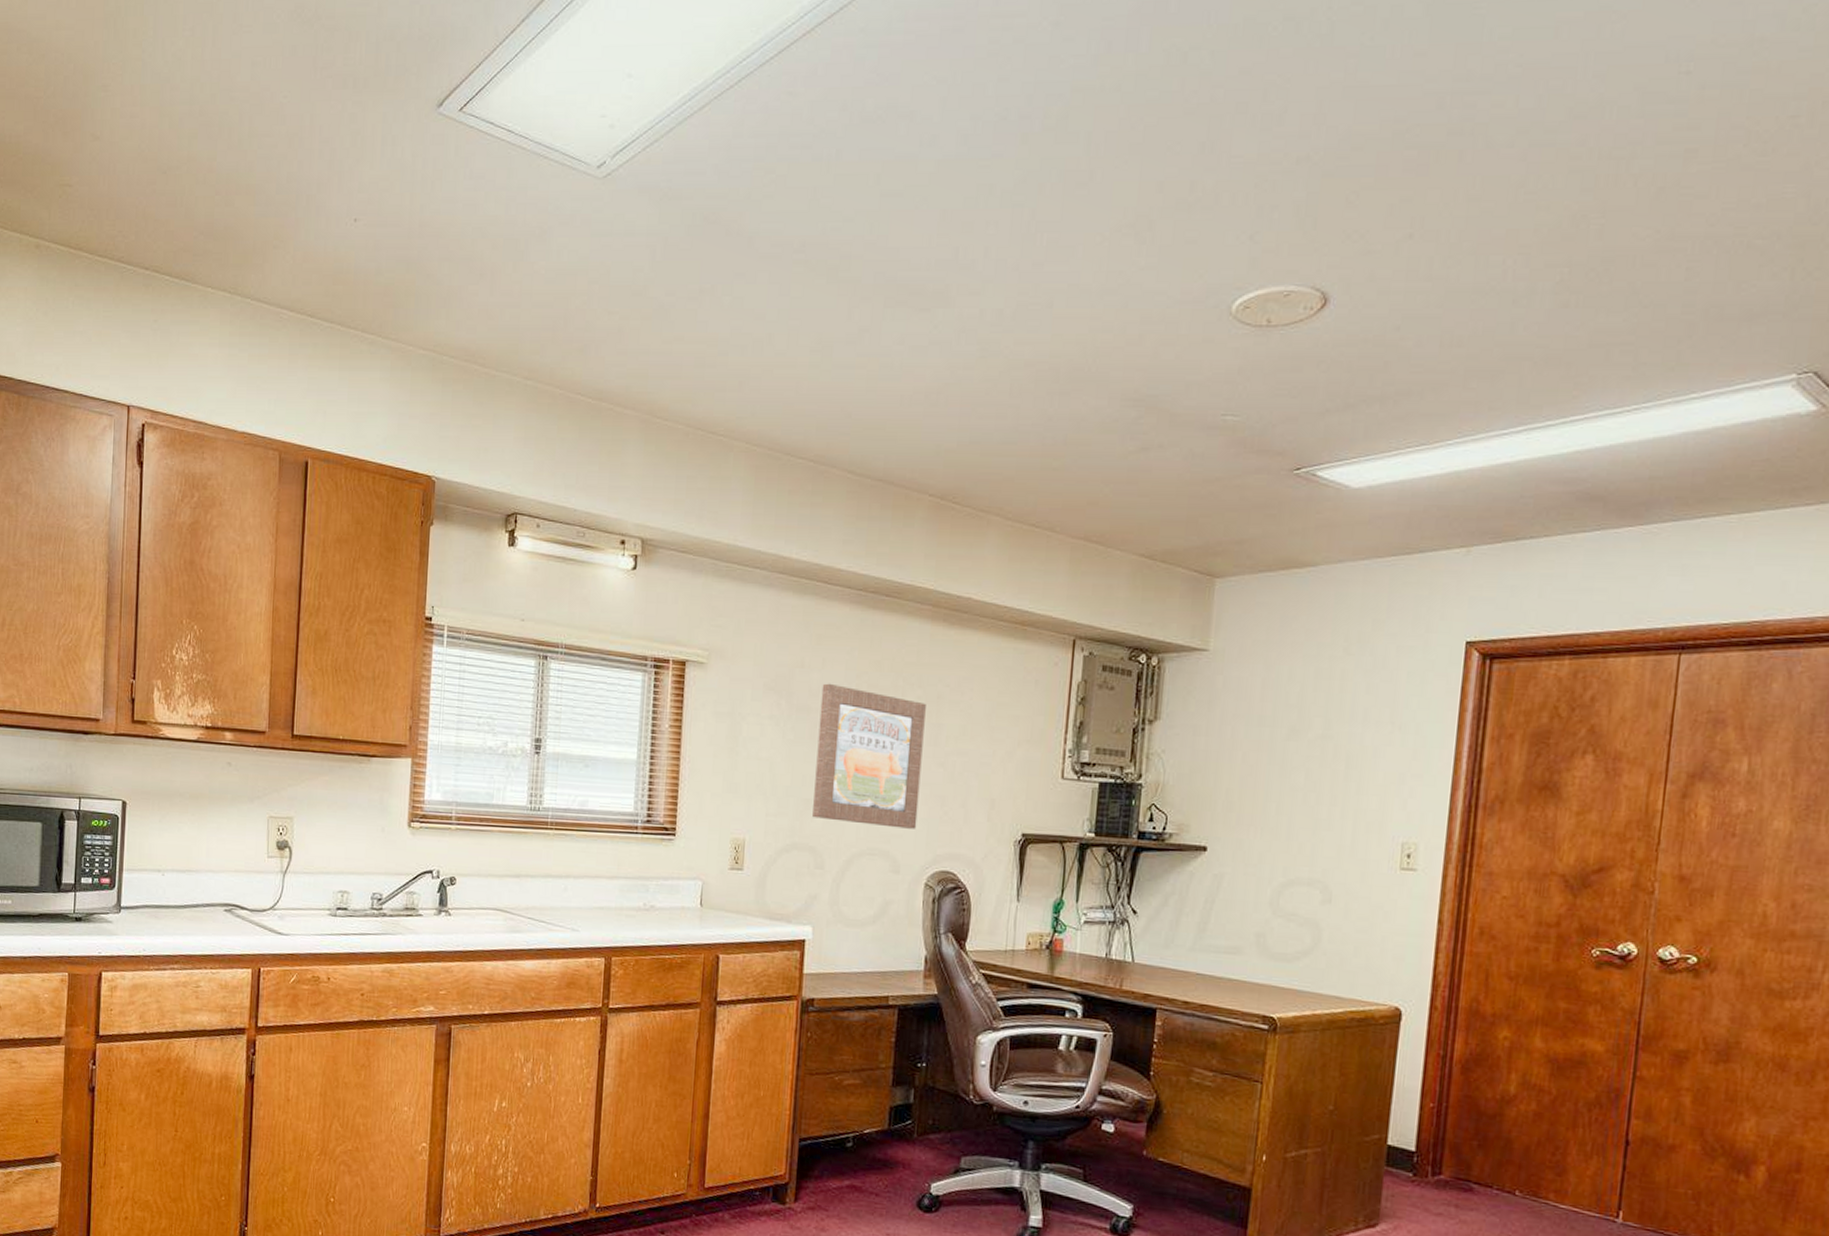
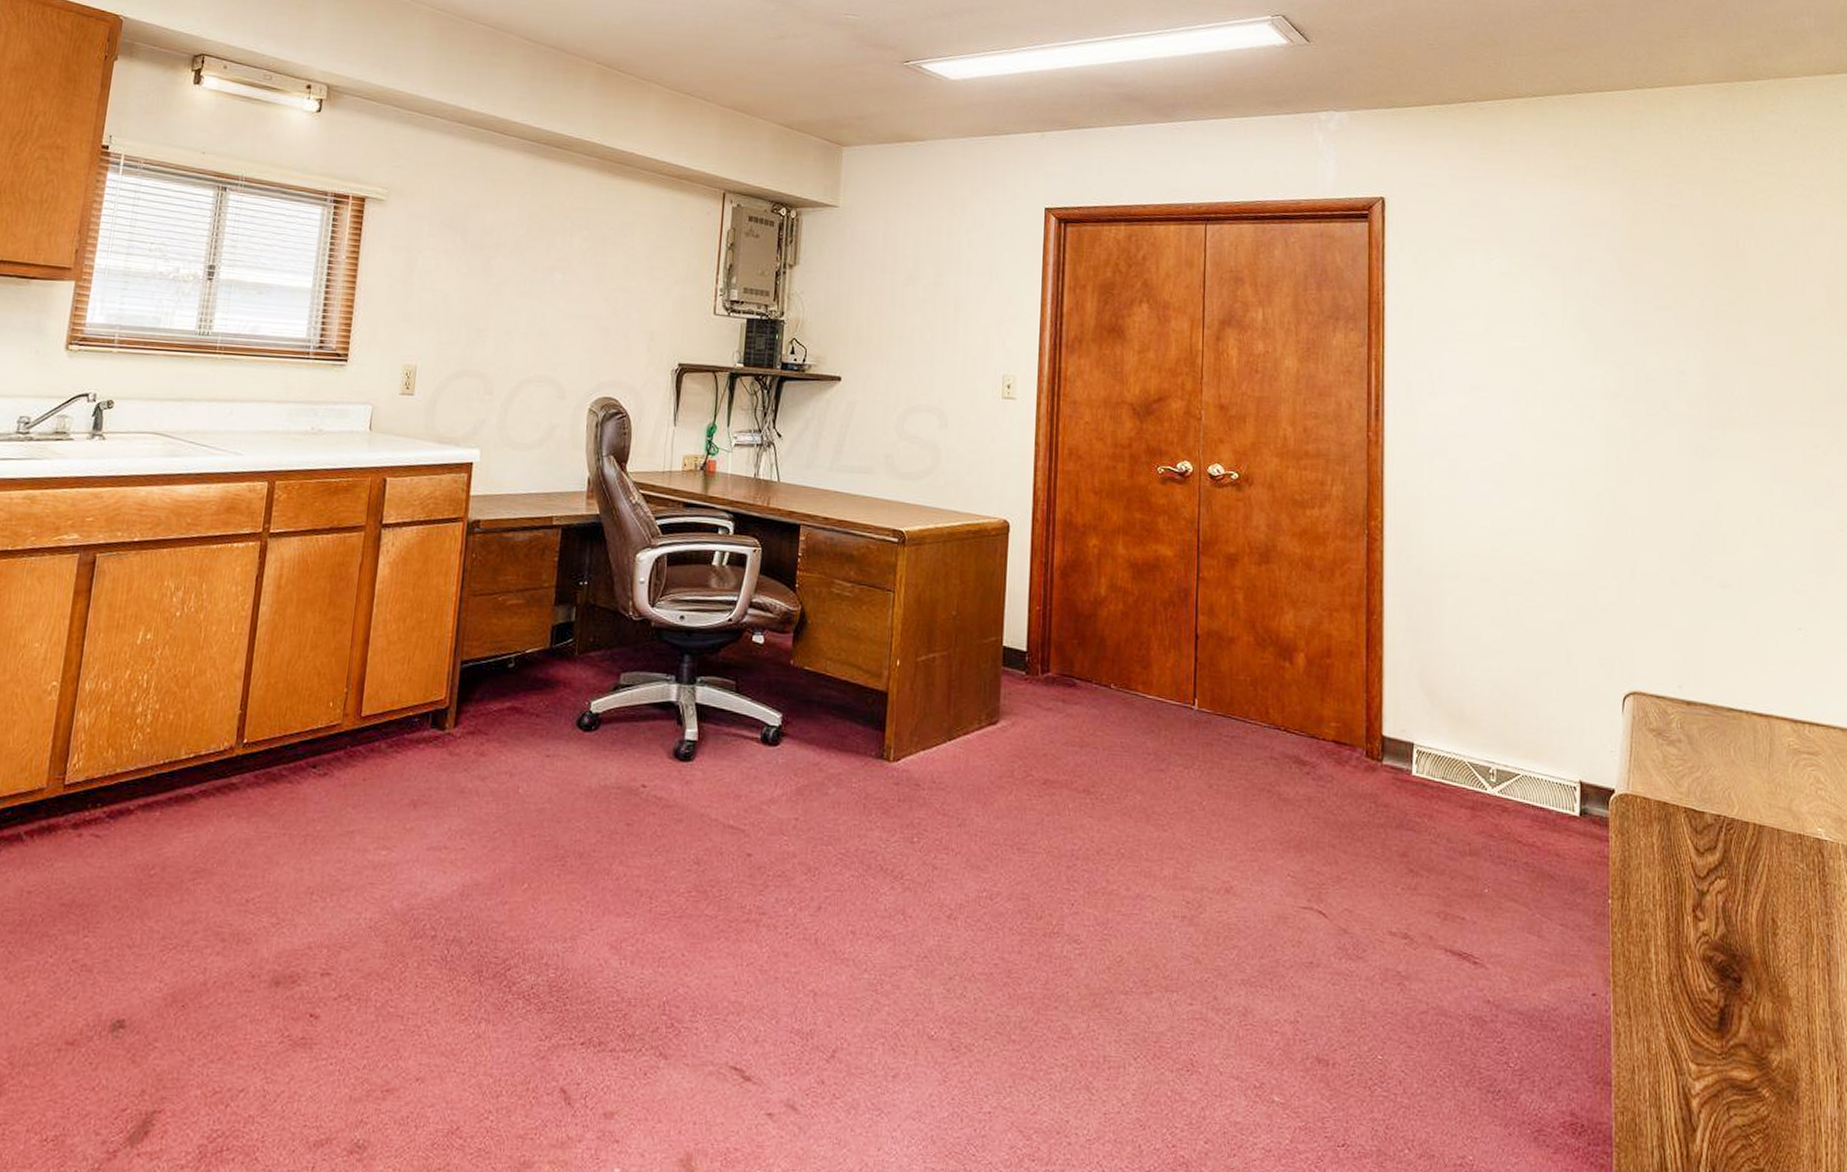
wall art: present [812,683,926,829] -> none [483,223,592,358]

